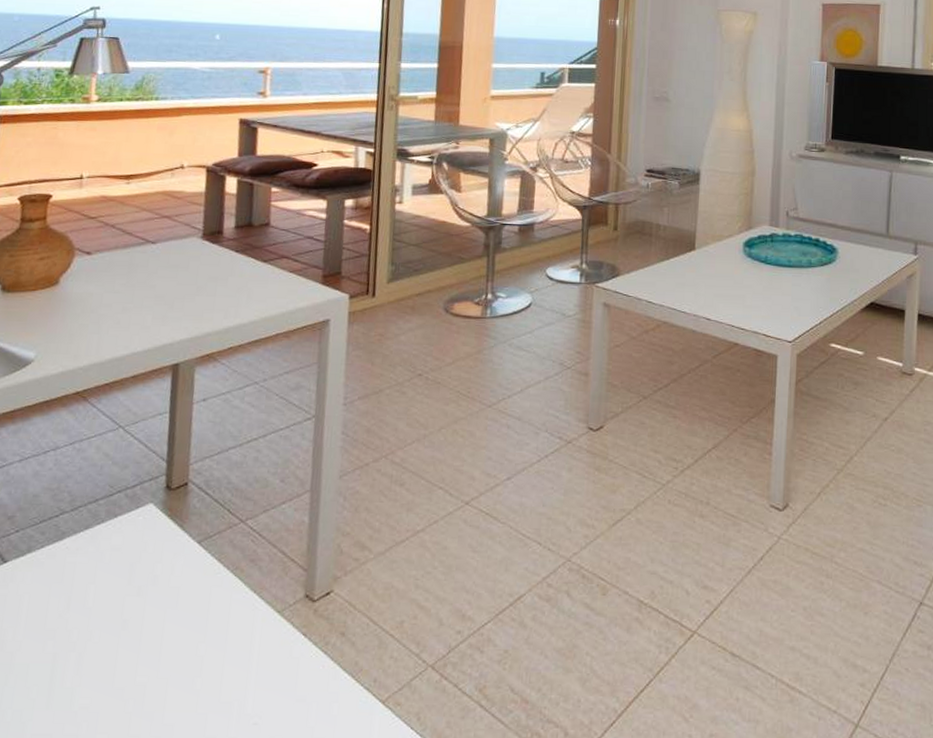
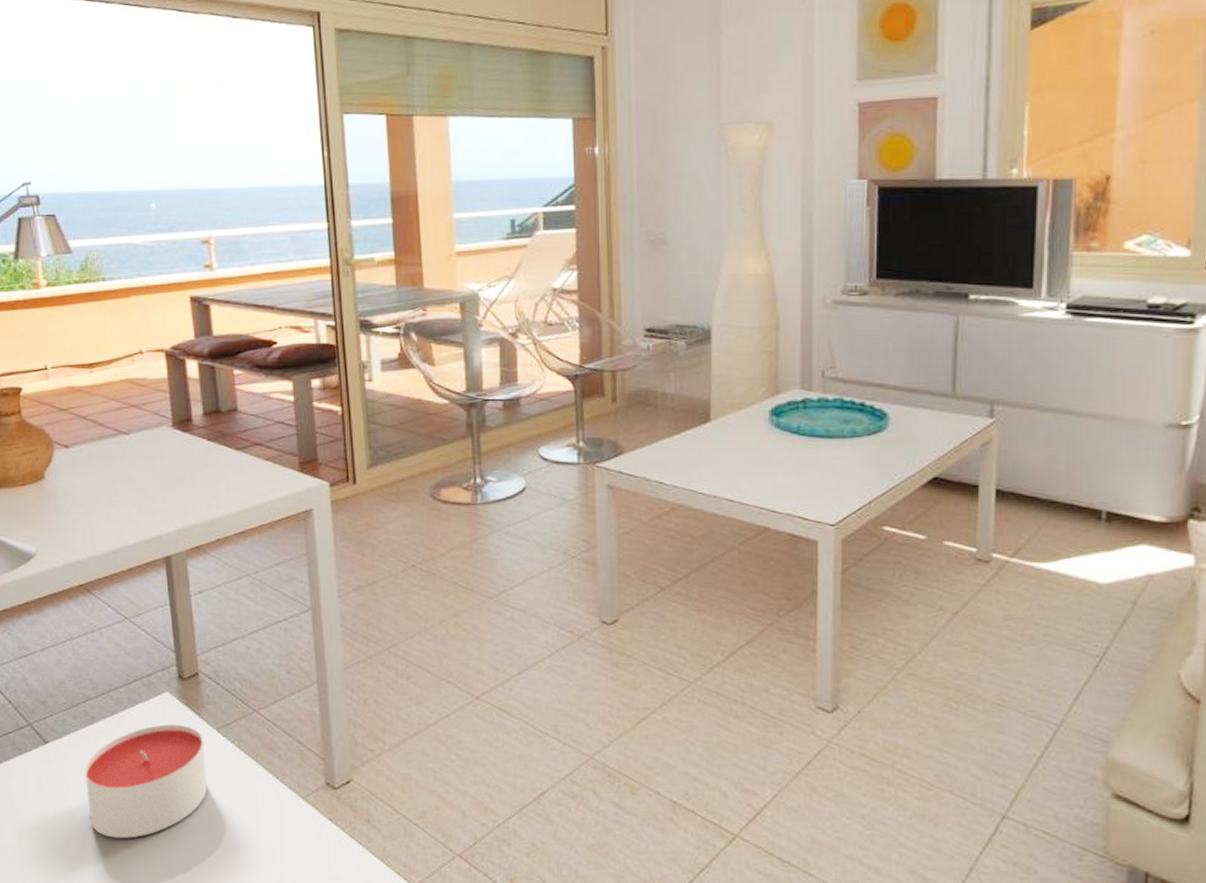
candle: none [39,538,182,667] -> present [85,724,208,839]

